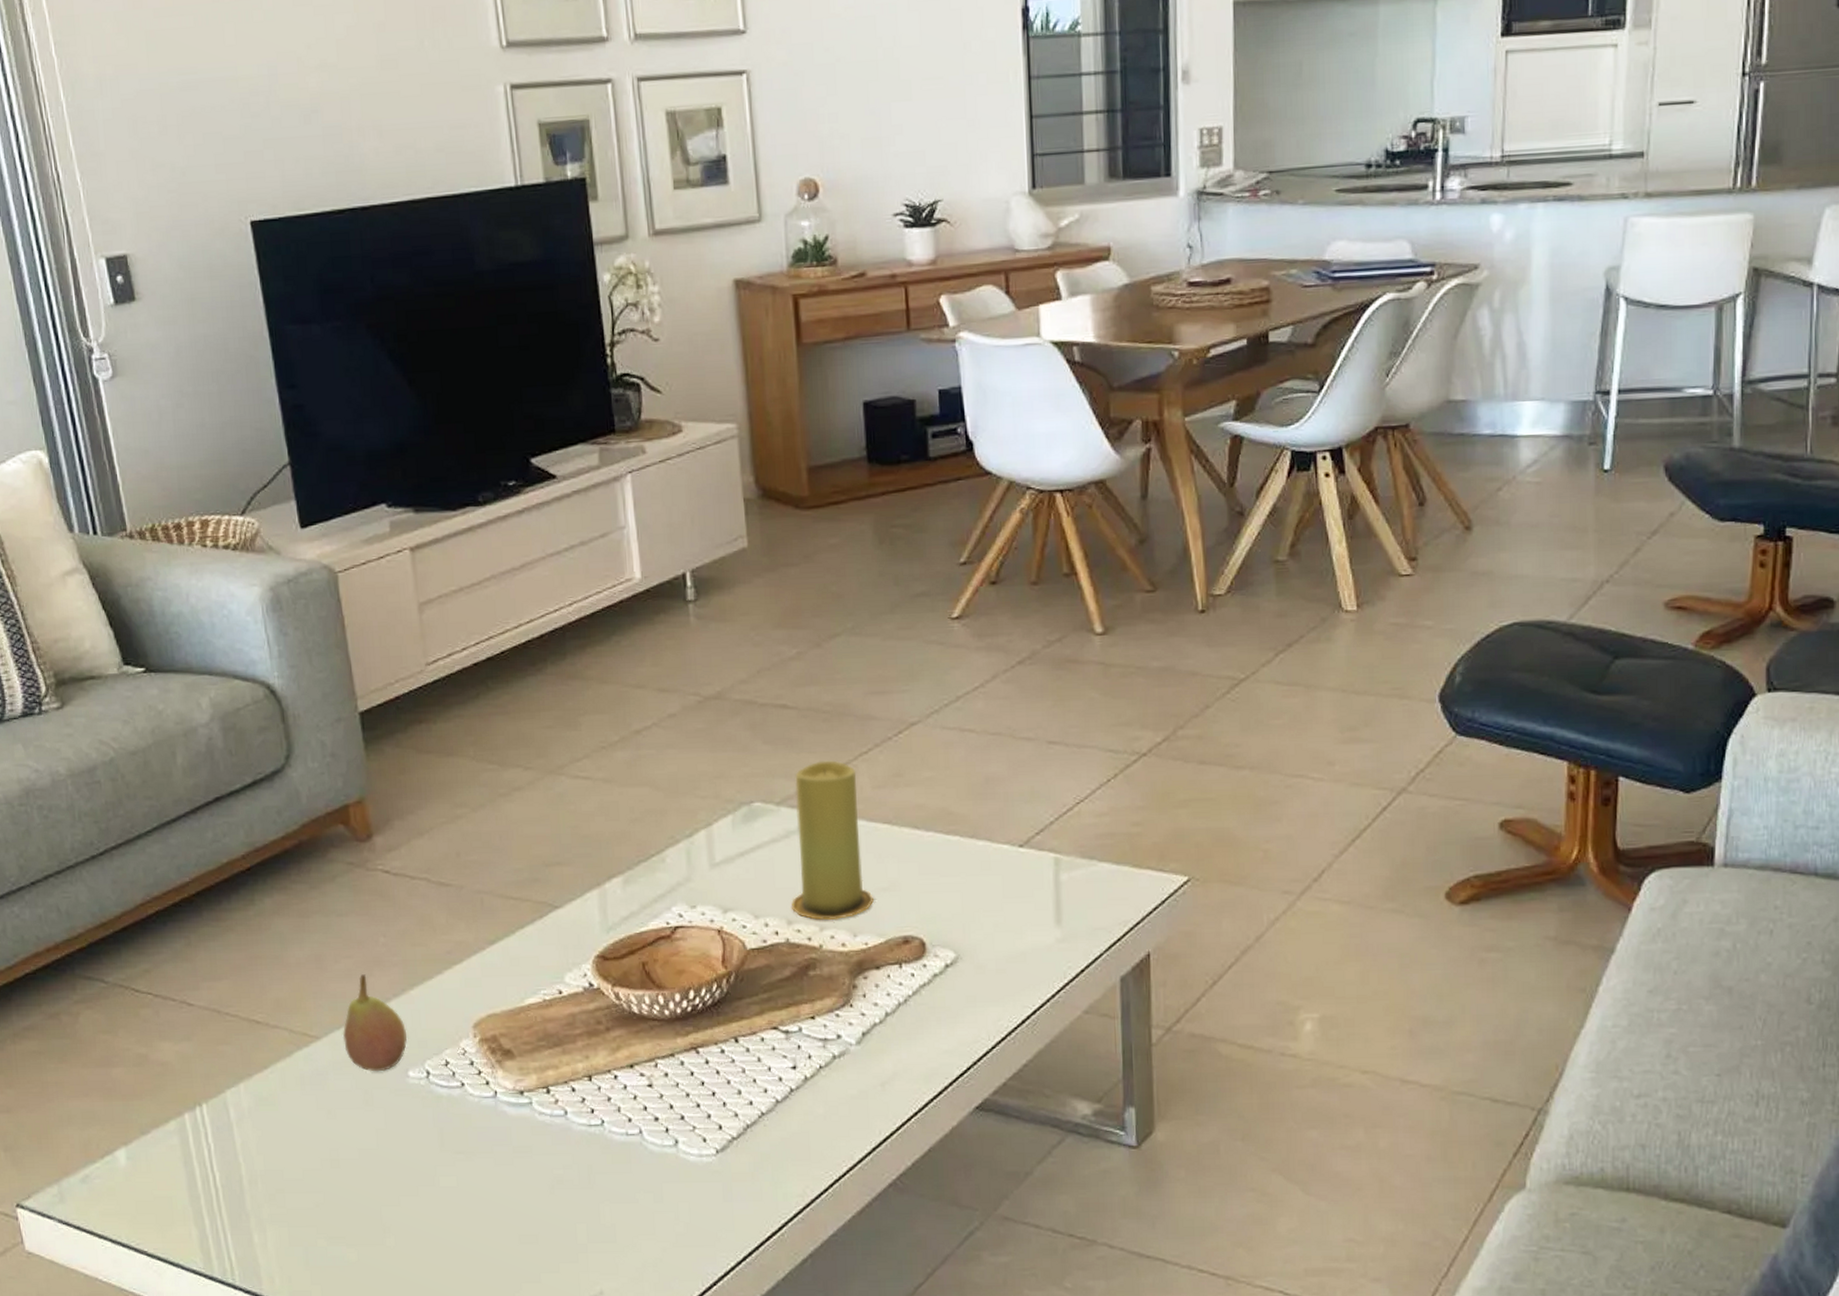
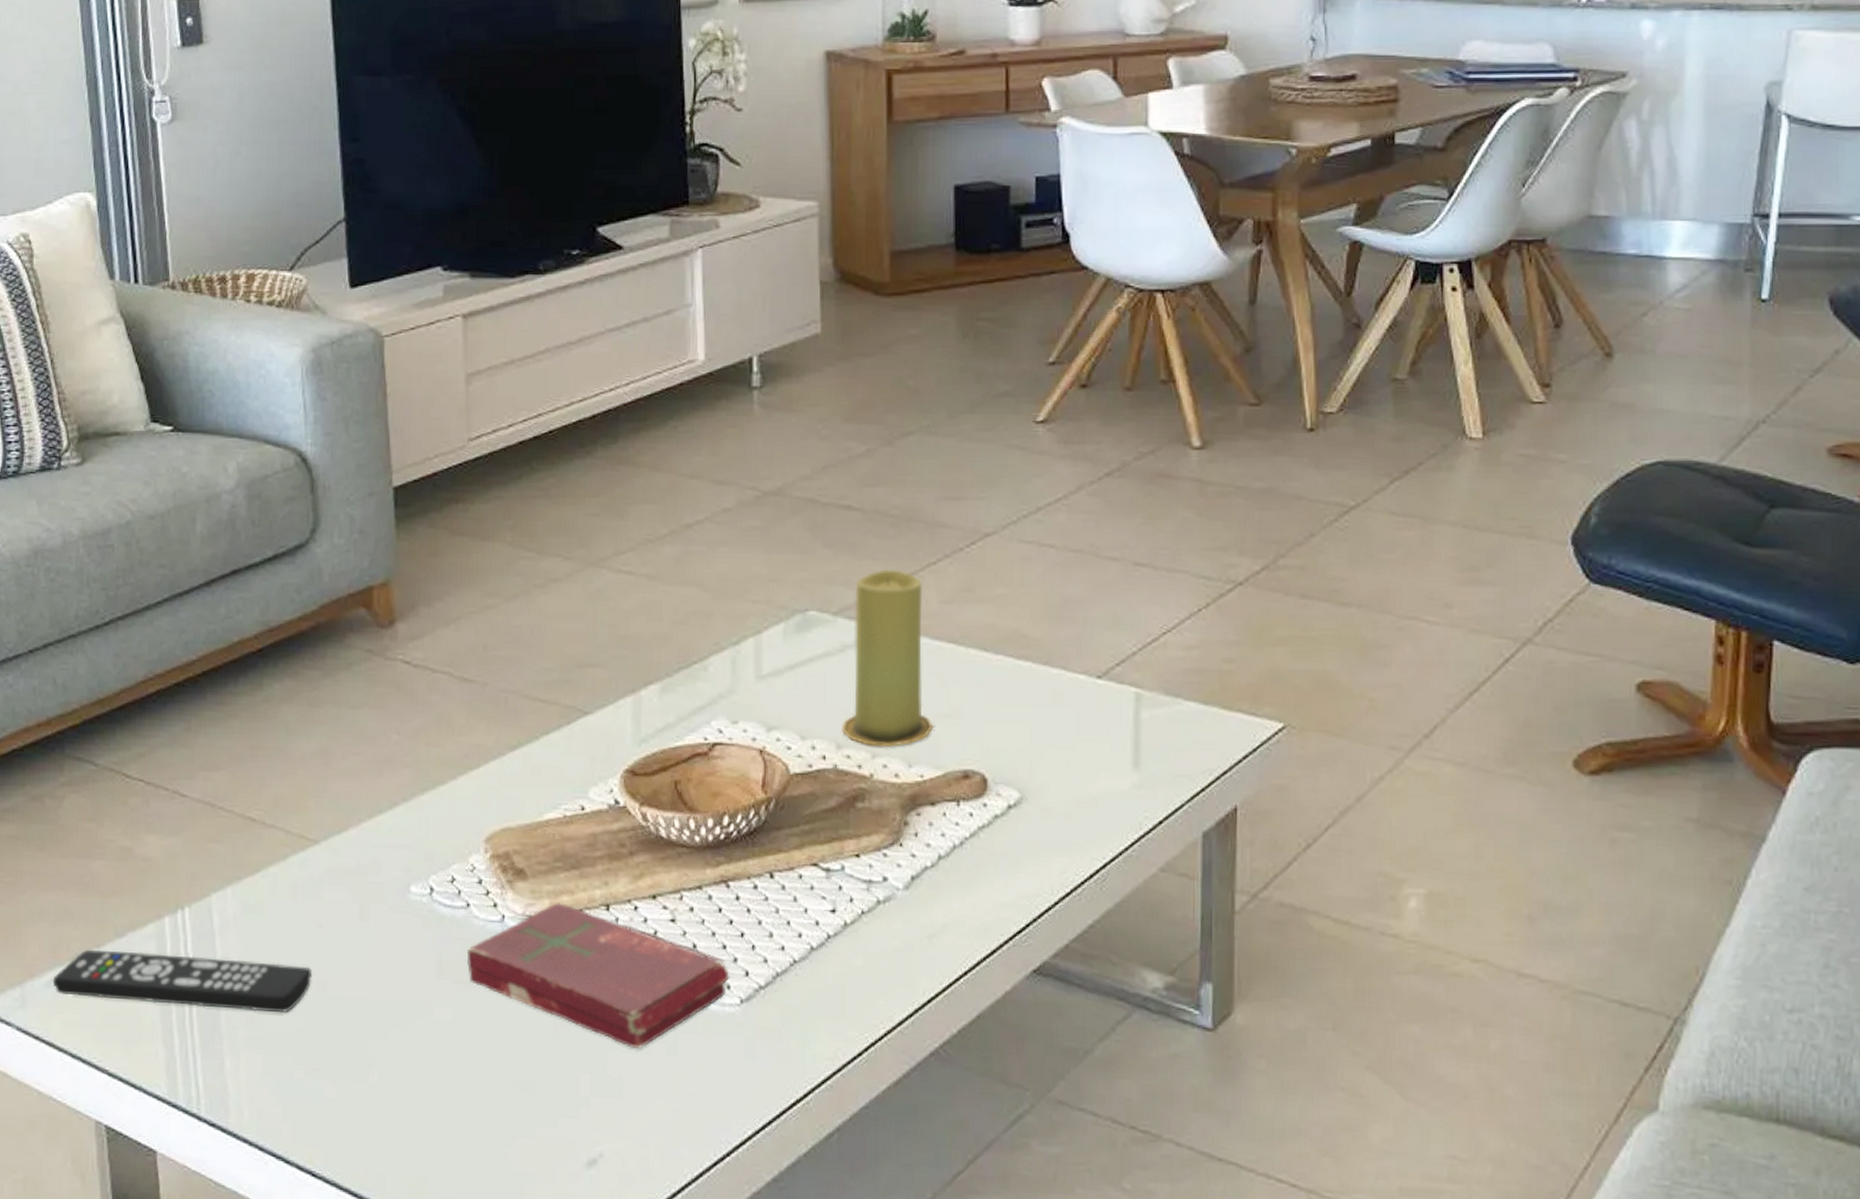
remote control: none [86,1146,325,1191] -> present [52,949,311,1012]
fruit: present [342,974,407,1072] -> none [343,774,413,885]
book: none [465,1076,705,1199] -> present [466,901,730,1048]

